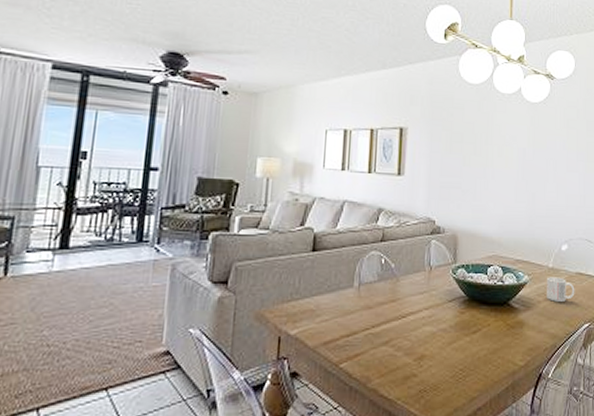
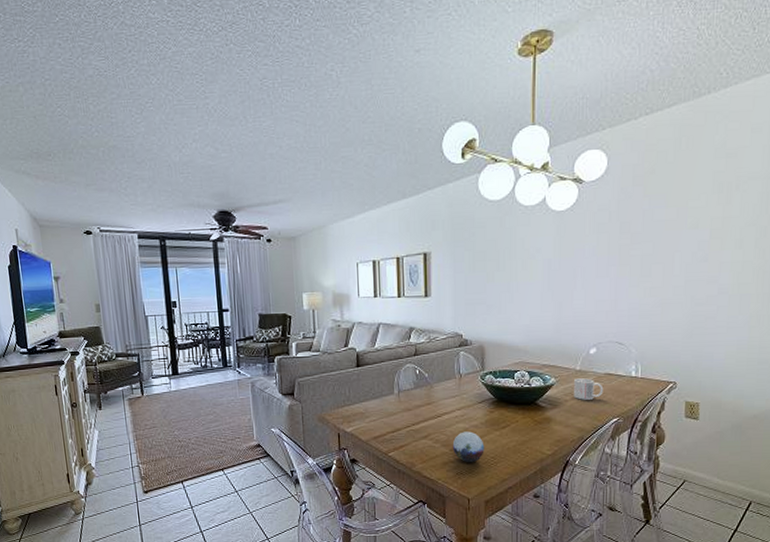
decorative orb: none [416,336,453,377] -> present [452,431,484,463]

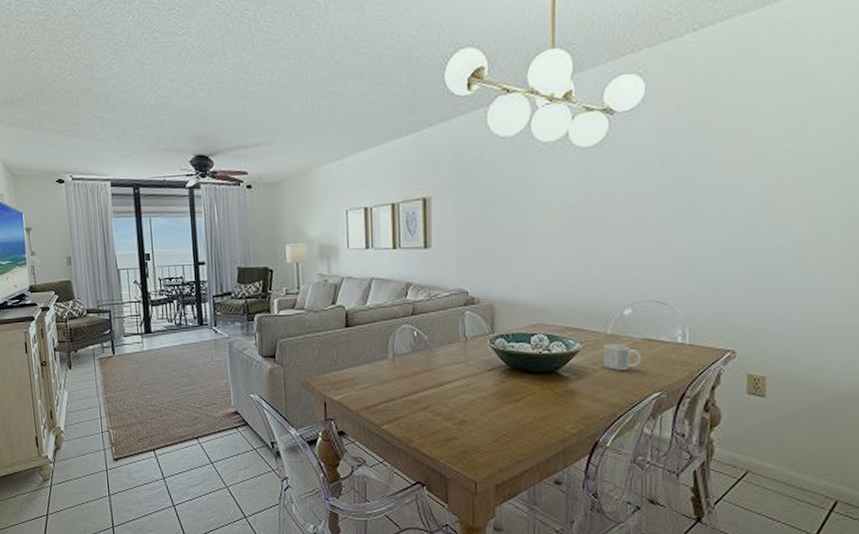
decorative orb: present [452,431,484,463] -> none [456,403,495,441]

